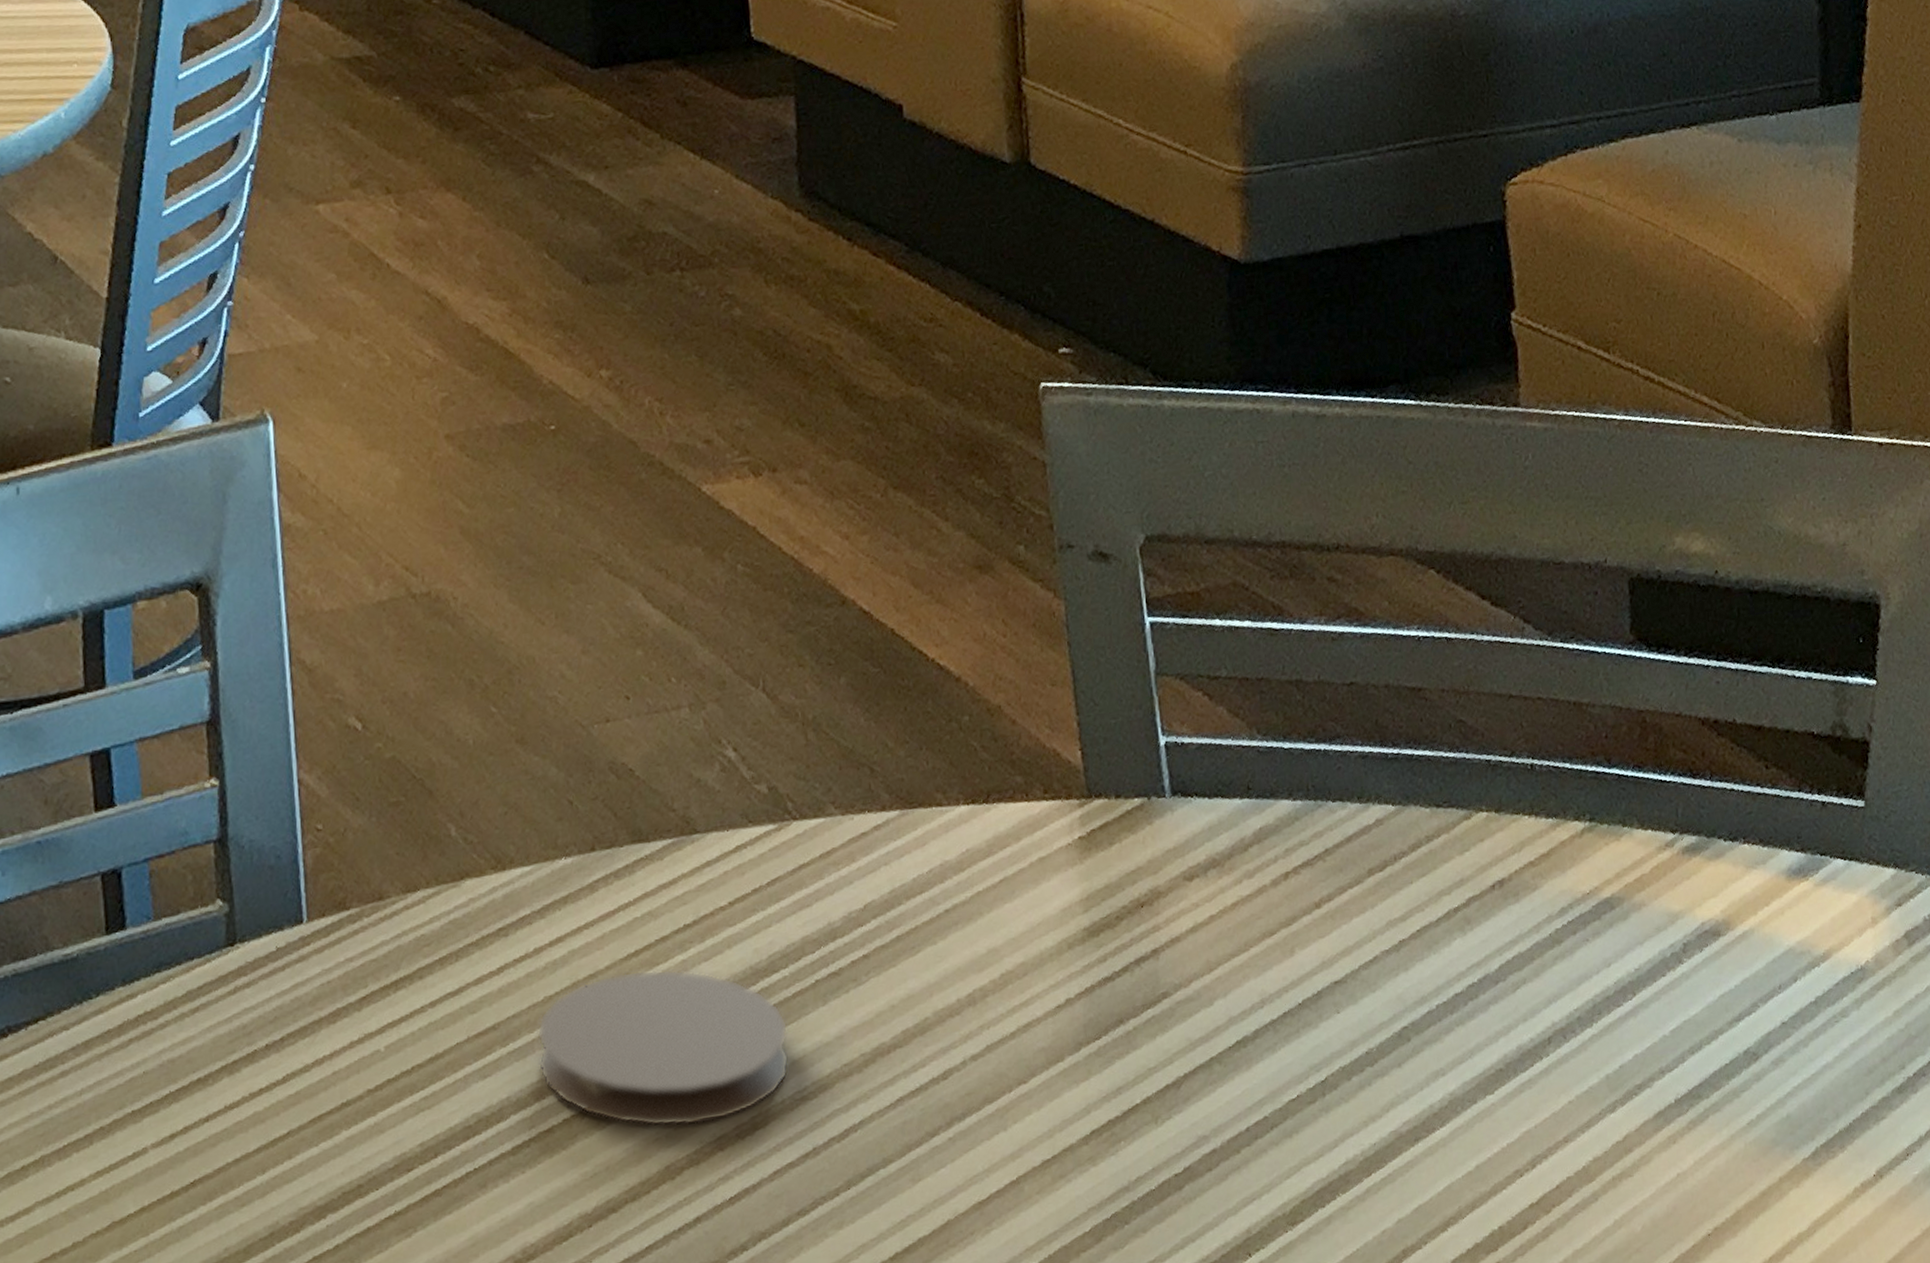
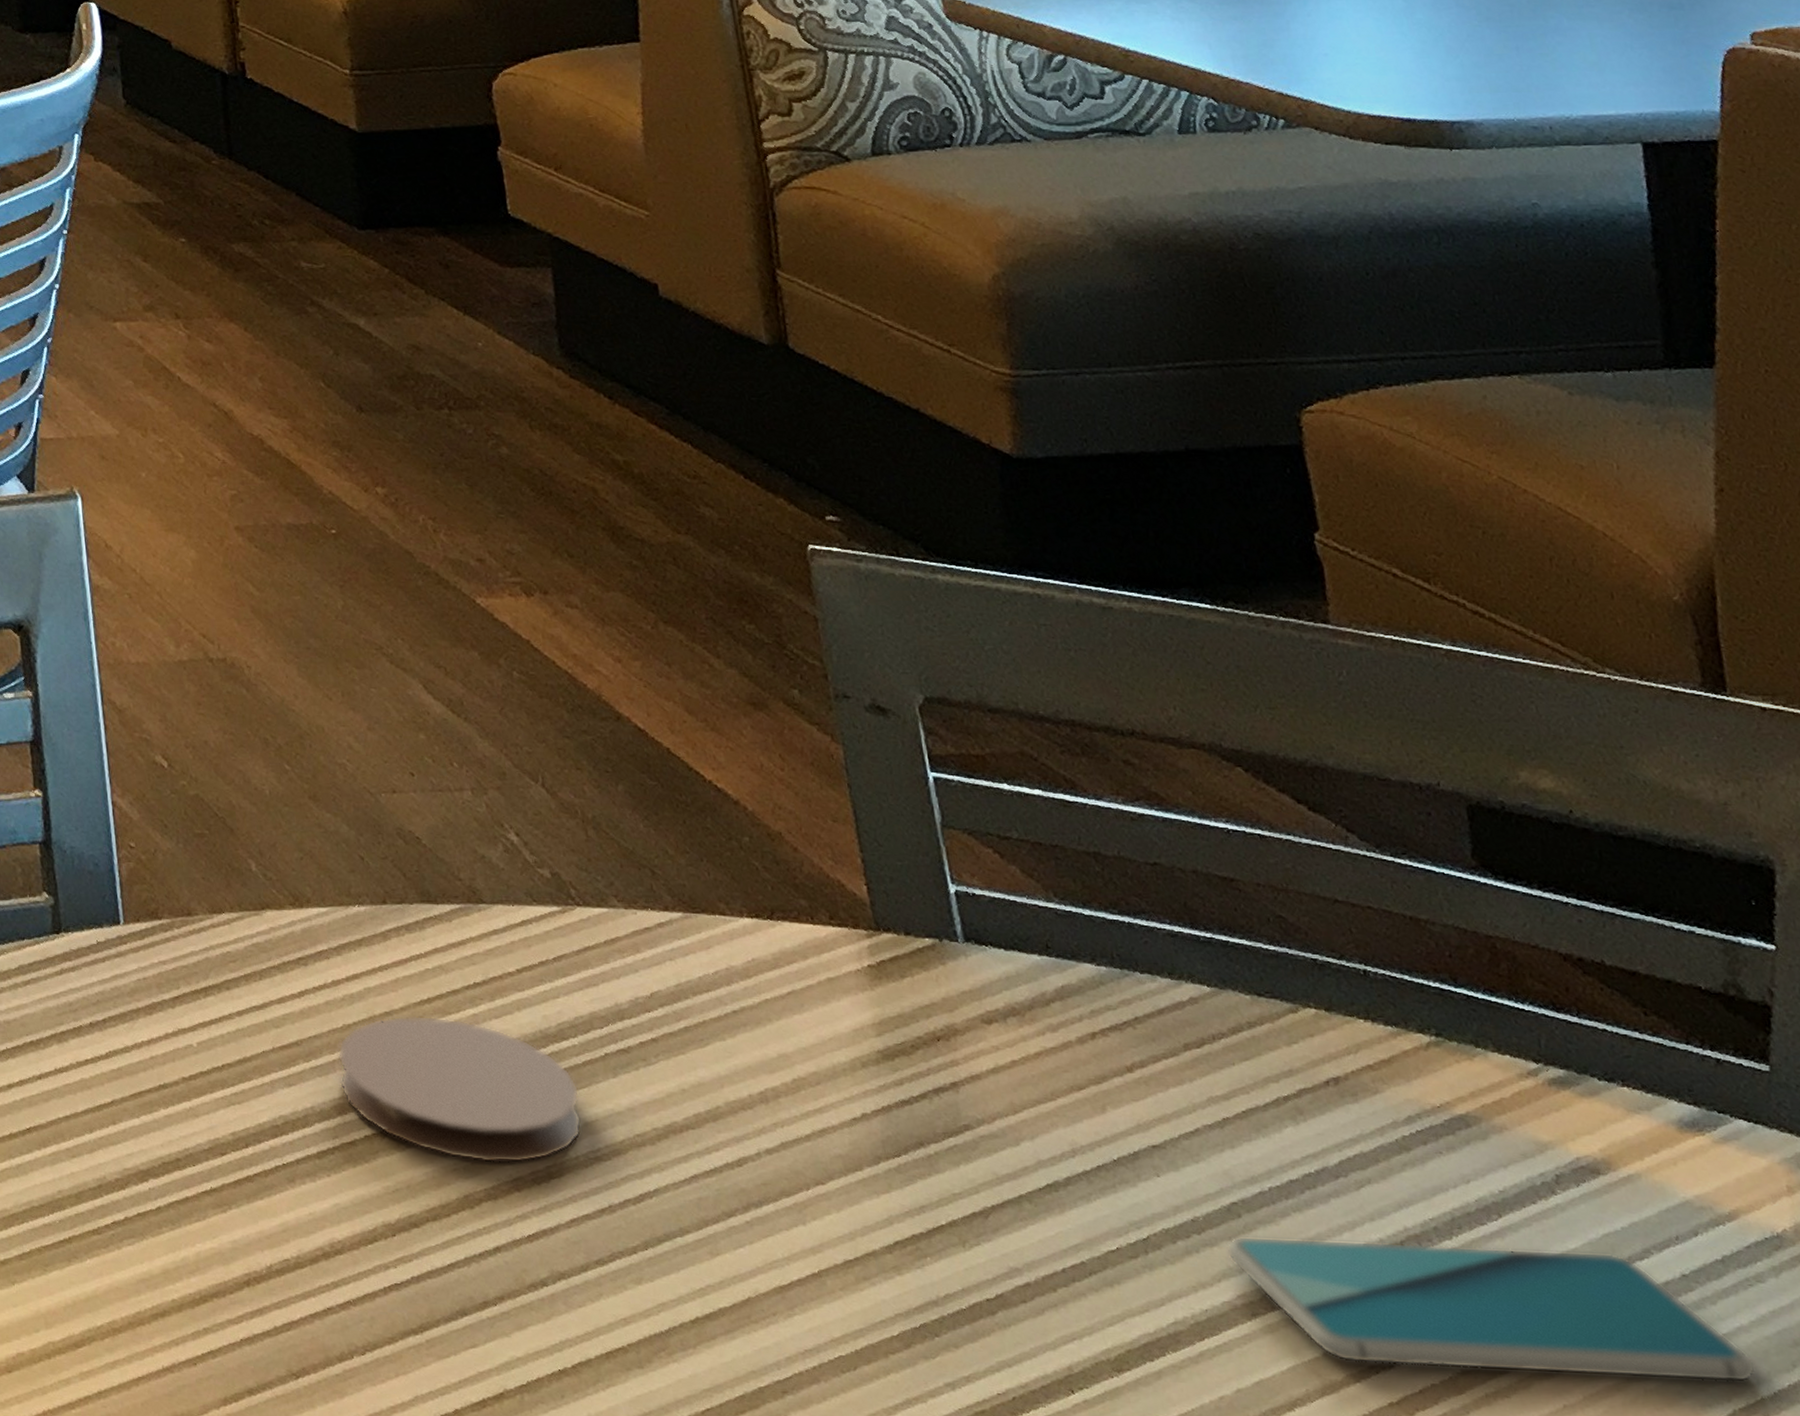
smartphone: none [1396,1013,1837,1171] -> present [1226,1236,1757,1383]

